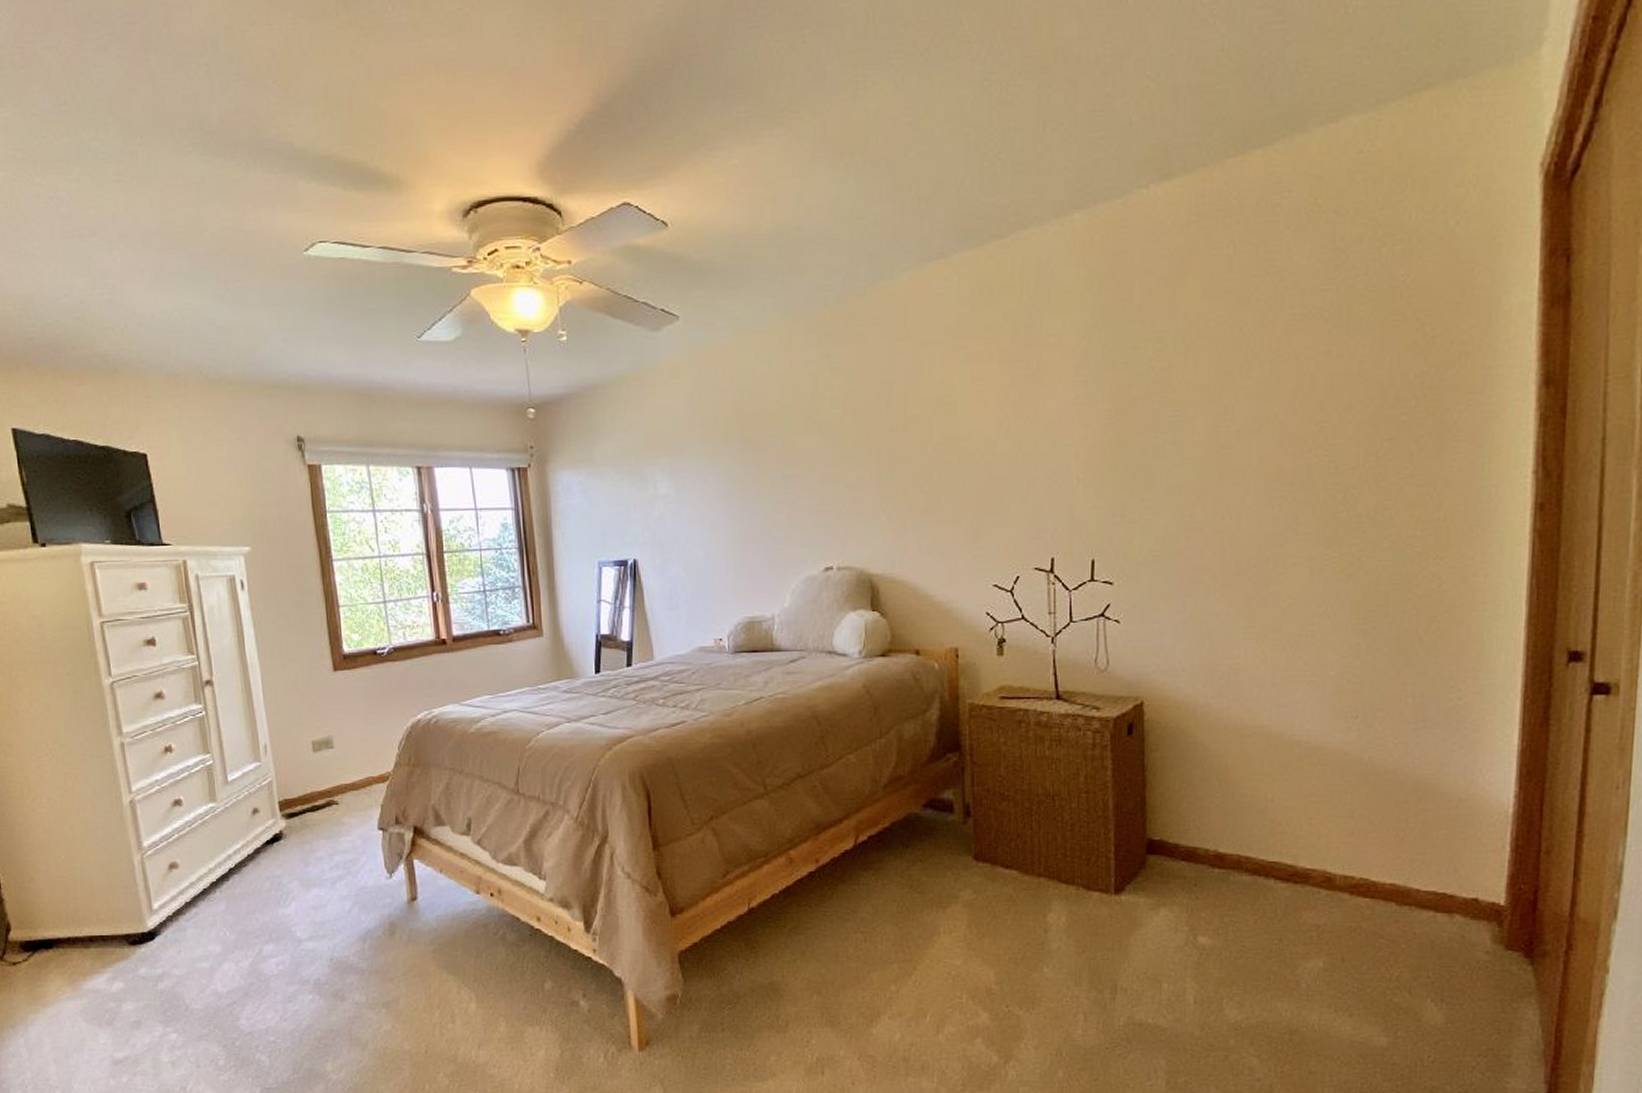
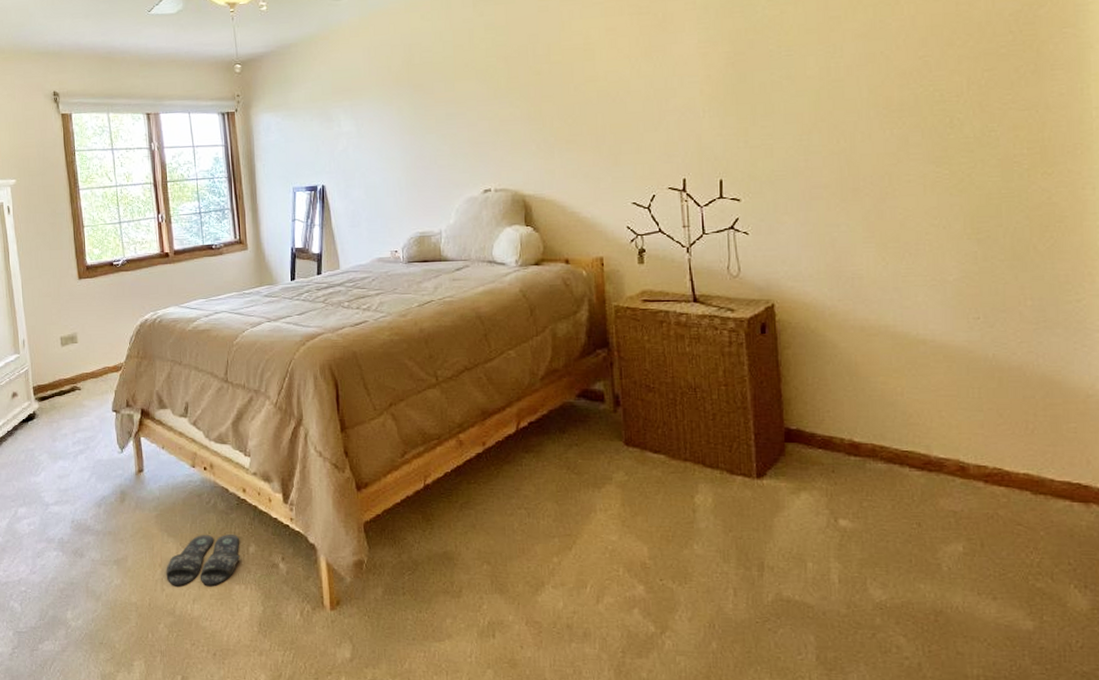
slippers: none [445,968,535,1030] -> present [166,533,241,587]

